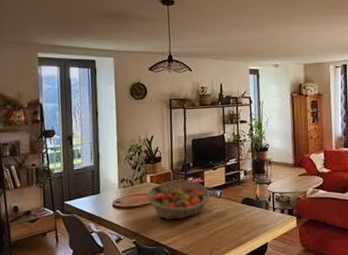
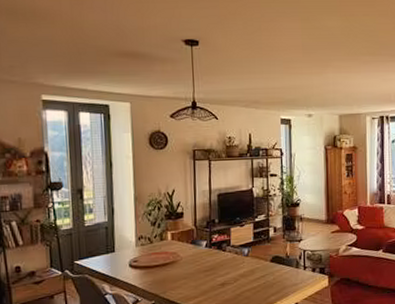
fruit basket: present [147,179,211,220] -> none [168,237,238,280]

